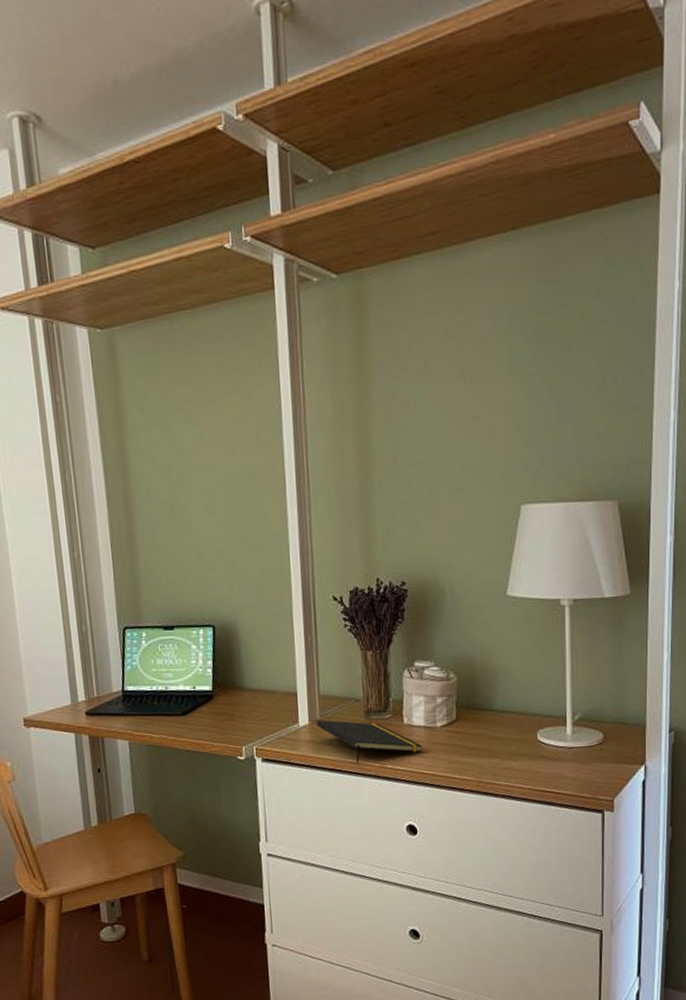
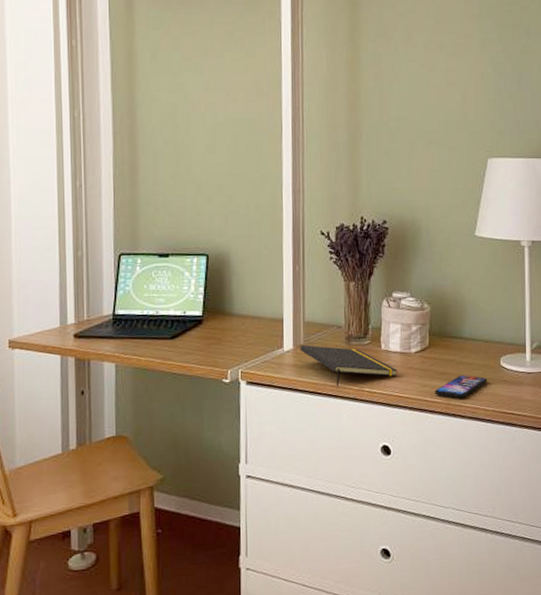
smartphone: none [464,750,522,776] -> present [435,374,487,399]

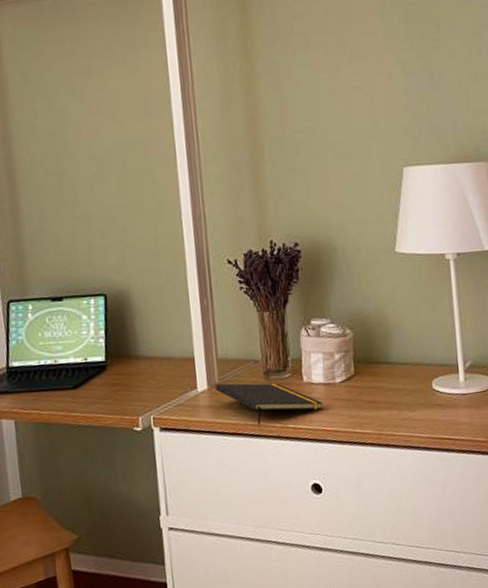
smartphone: present [435,374,487,399] -> none [364,401,420,428]

